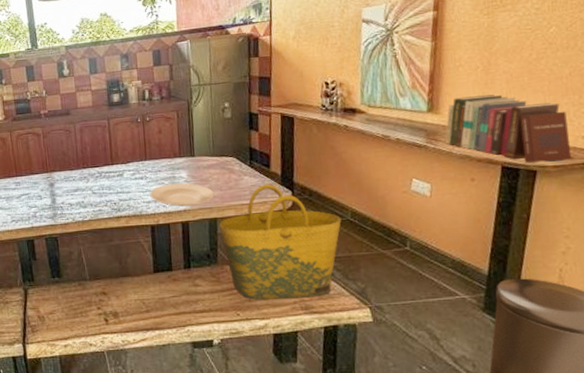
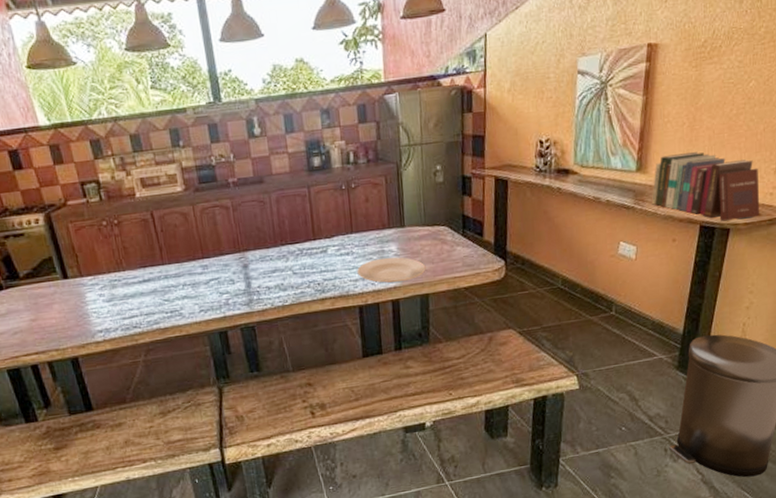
tote bag: present [219,184,342,301] -> none [431,254,552,378]

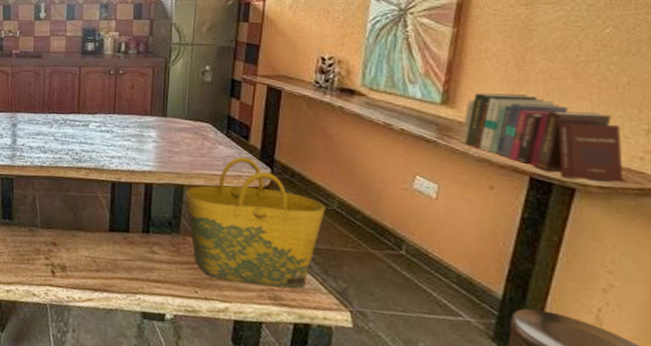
plate: present [357,257,426,283] -> none [114,141,184,168]
tote bag: none [431,254,552,378] -> present [186,156,326,289]

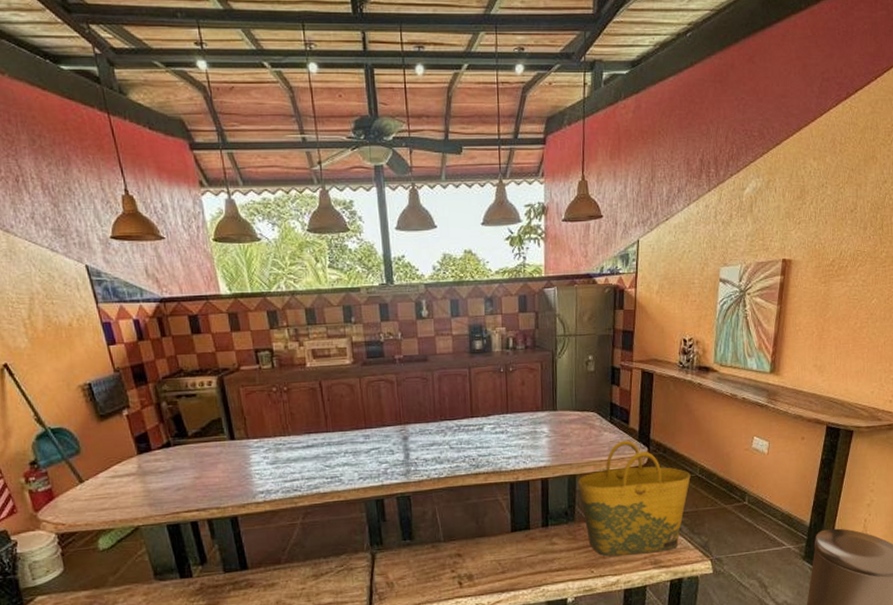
books: present [460,93,624,182] -> none [783,359,881,424]

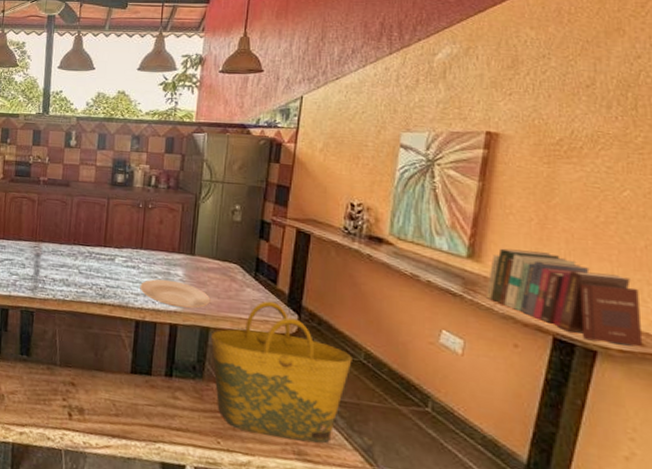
plate: none [510,438,575,463] -> present [140,279,211,309]
books: none [783,359,881,424] -> present [485,248,643,346]

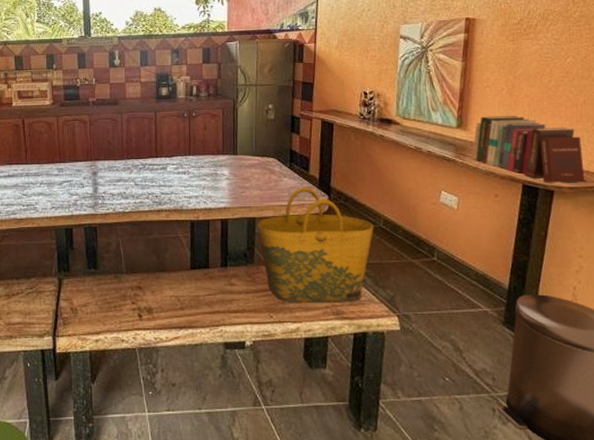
plate: present [140,279,211,309] -> none [191,180,254,204]

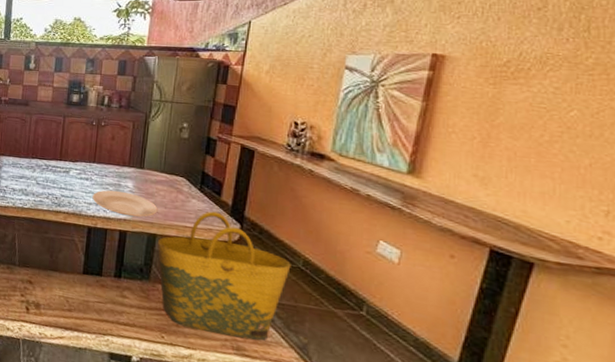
plate: none [191,180,254,204] -> present [92,190,158,217]
books: present [472,116,585,183] -> none [424,165,582,259]

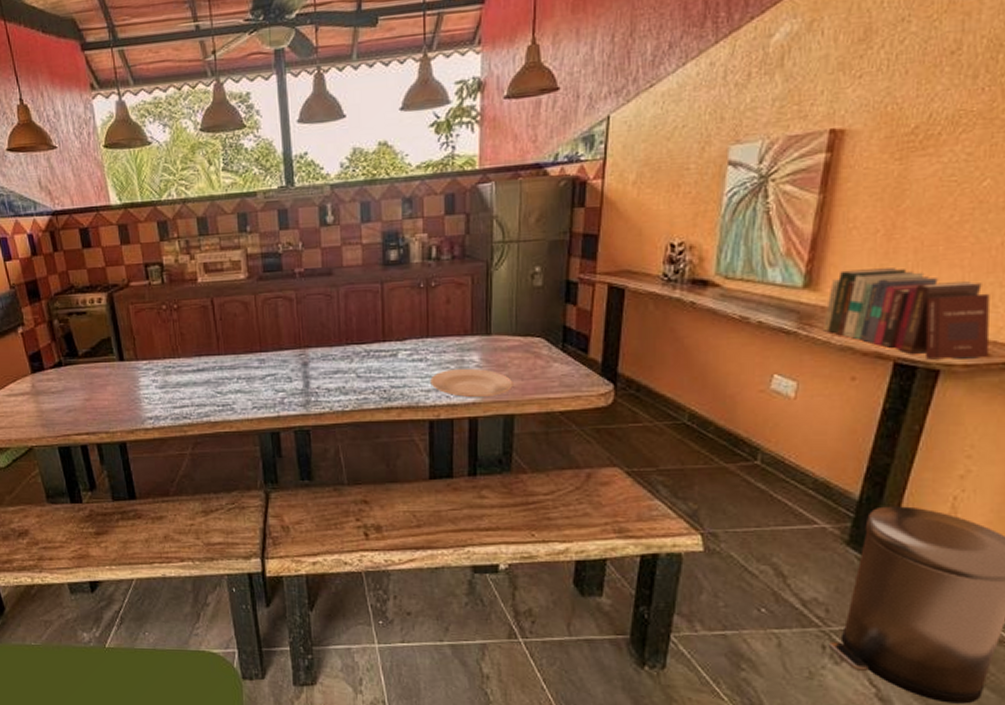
tote bag: present [158,211,291,341] -> none [517,373,675,520]
books: none [424,165,582,259] -> present [822,268,990,360]

